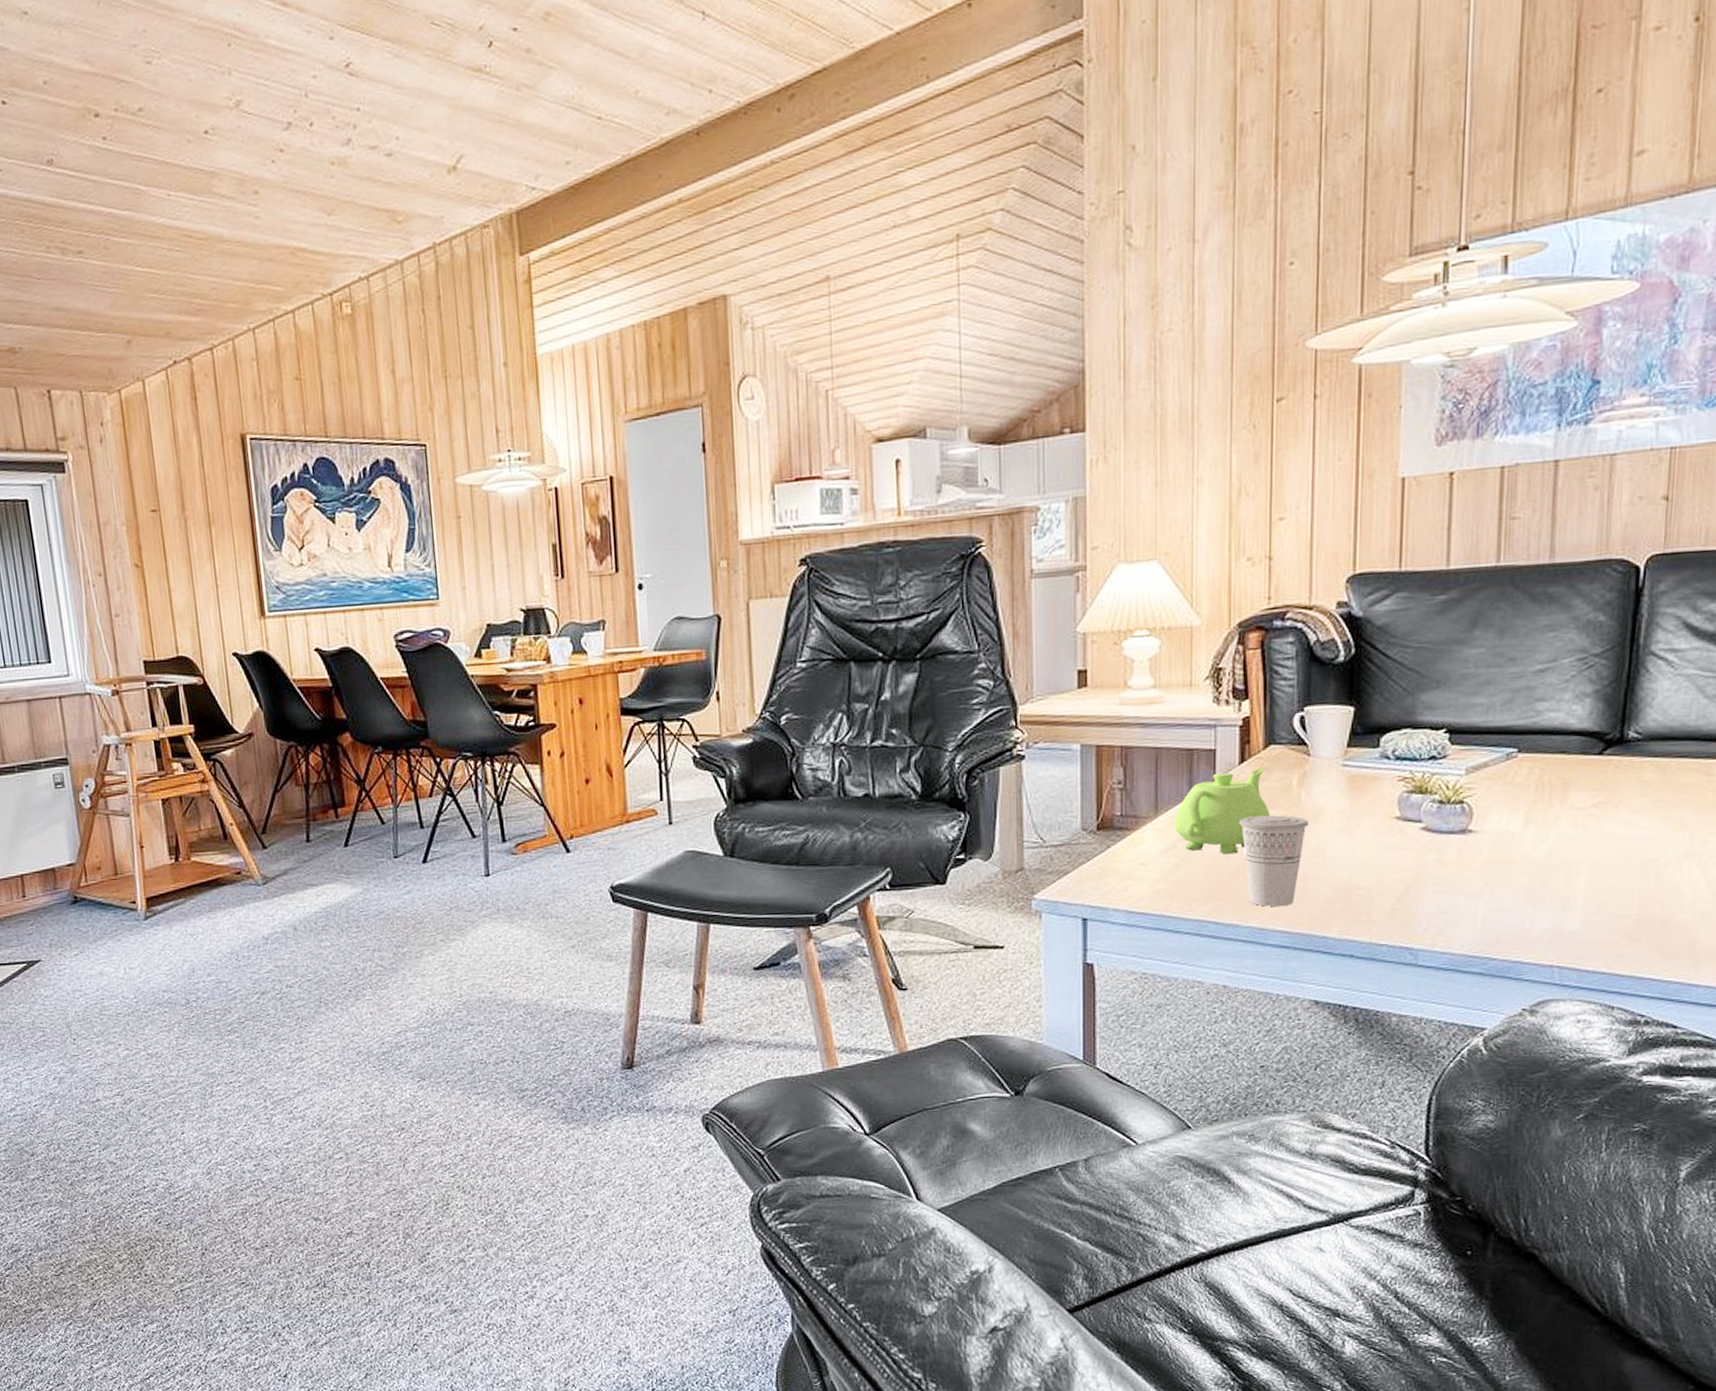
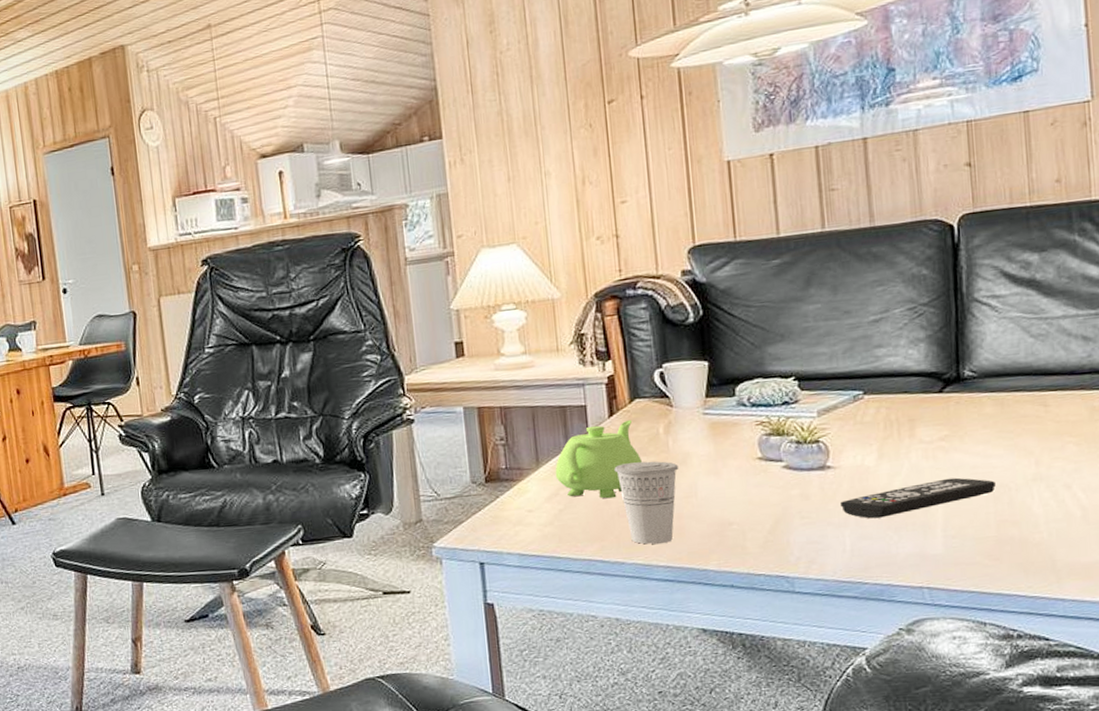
remote control: none [1477,849,1645,890] -> present [839,477,996,519]

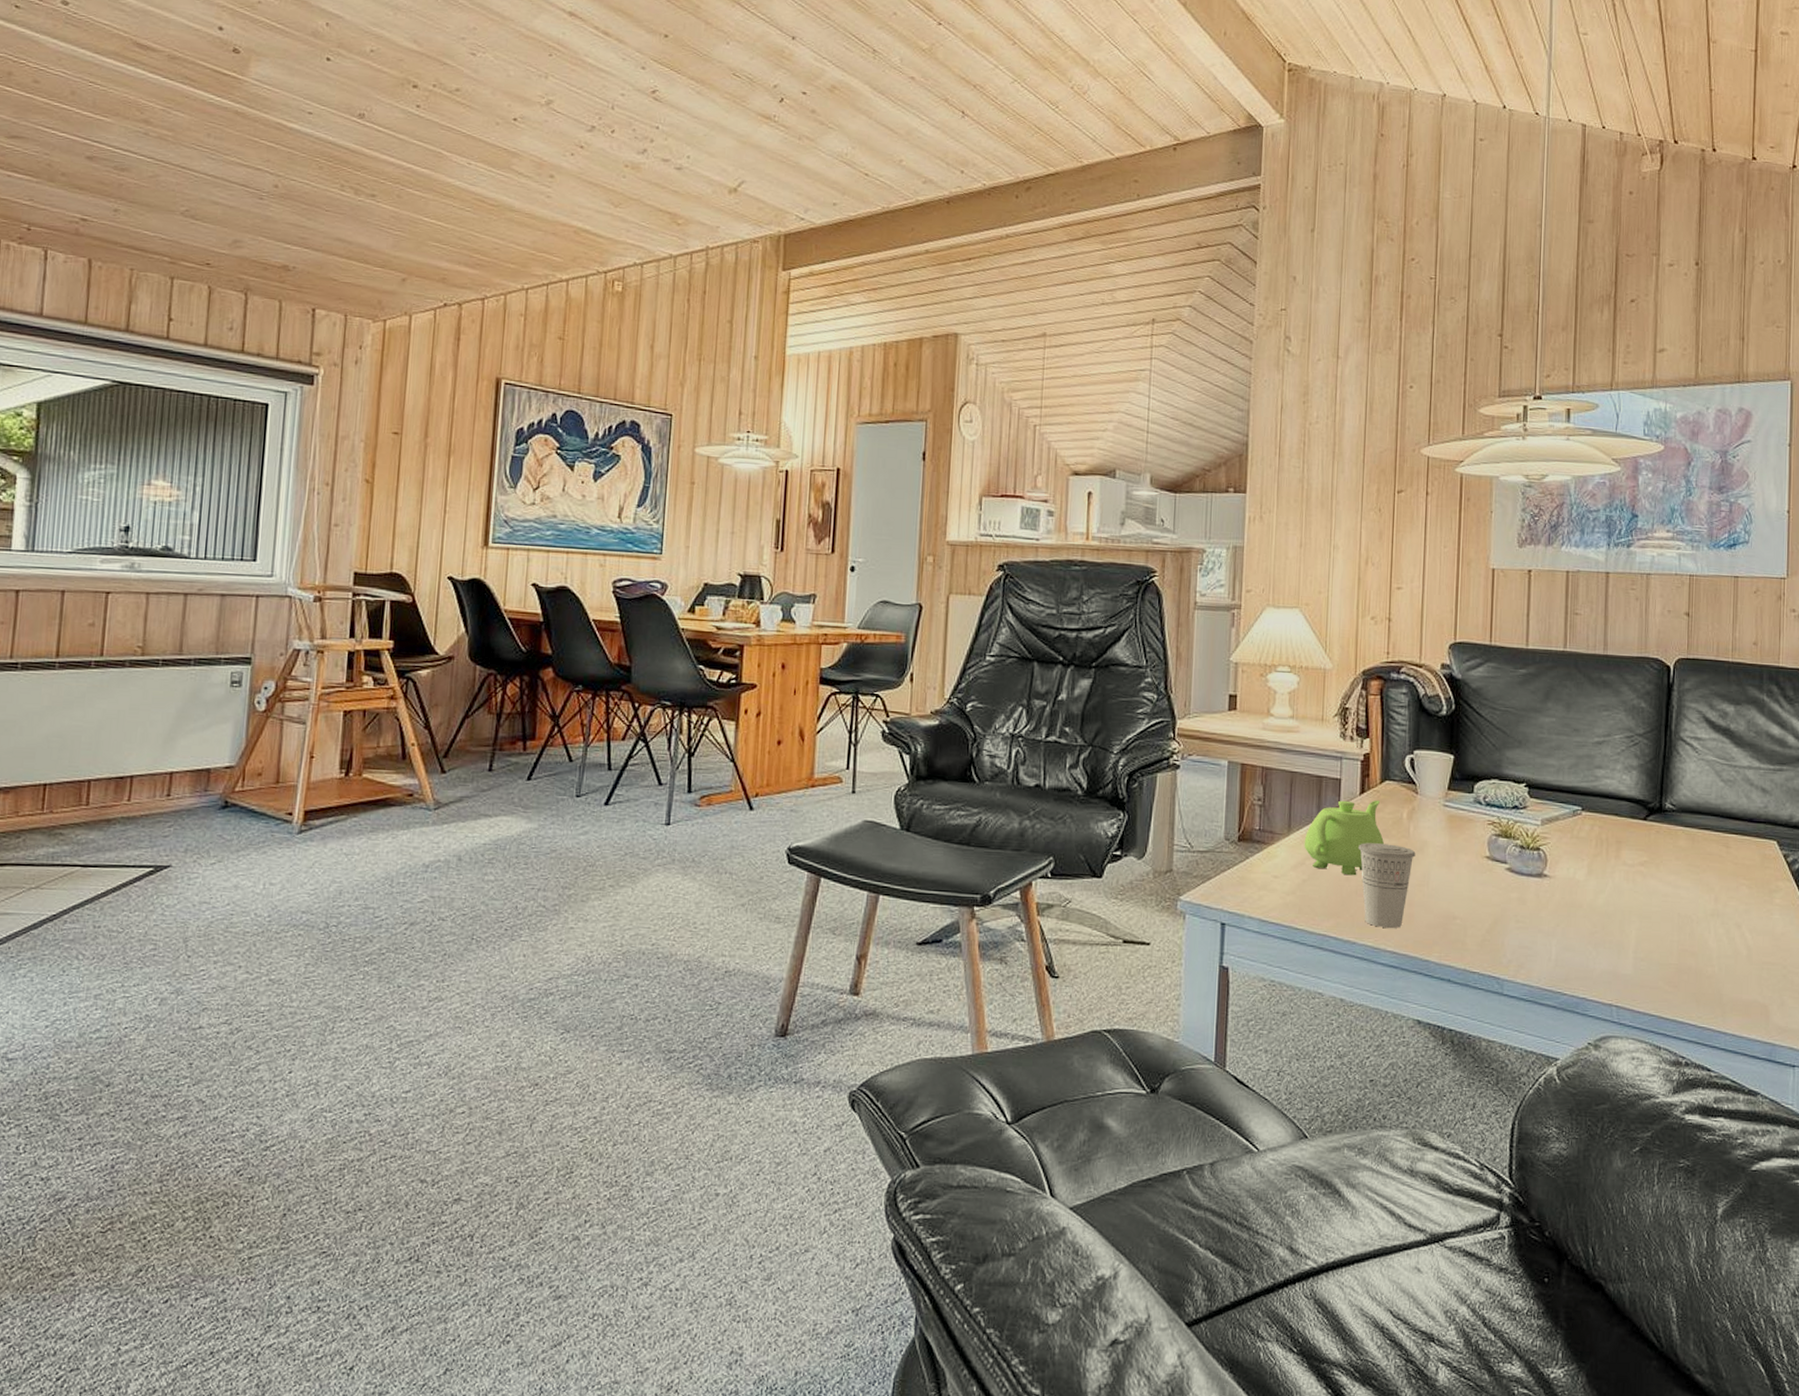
remote control: present [839,477,996,519] -> none [1550,902,1681,932]

